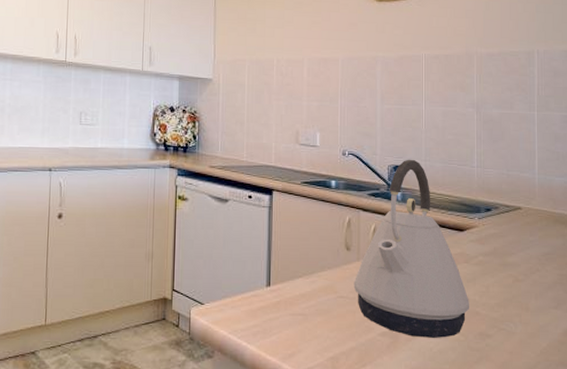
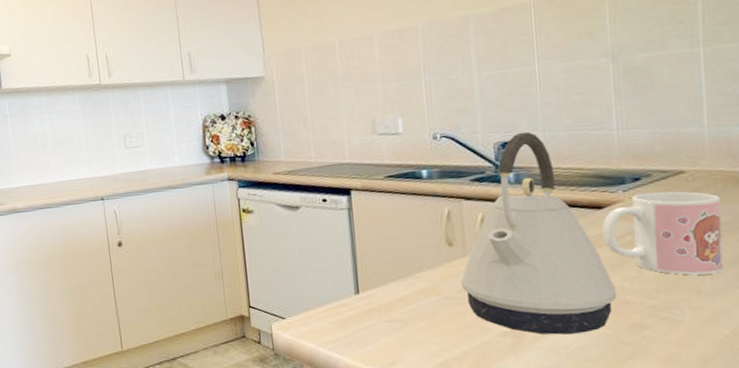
mug: none [462,222,545,295] -> present [602,191,724,275]

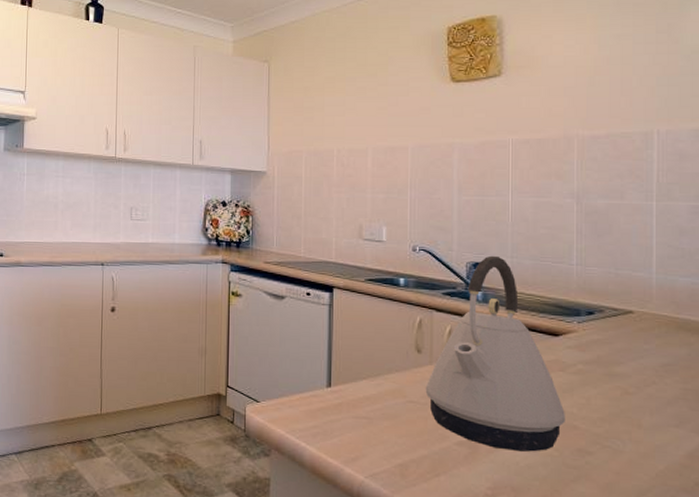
mug: present [602,191,724,275] -> none [557,326,663,411]

